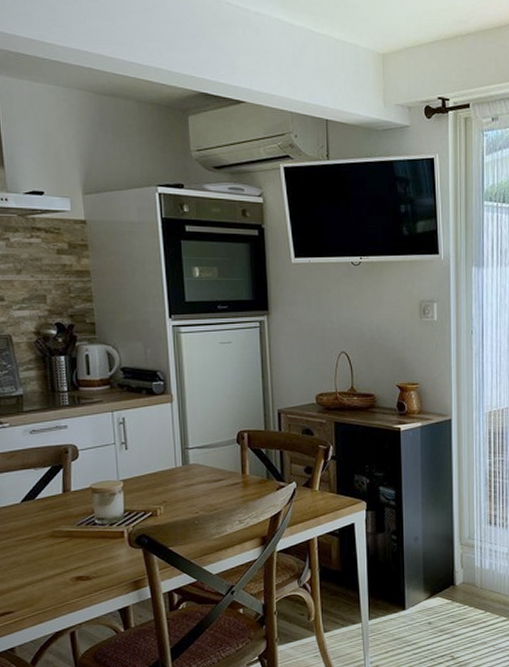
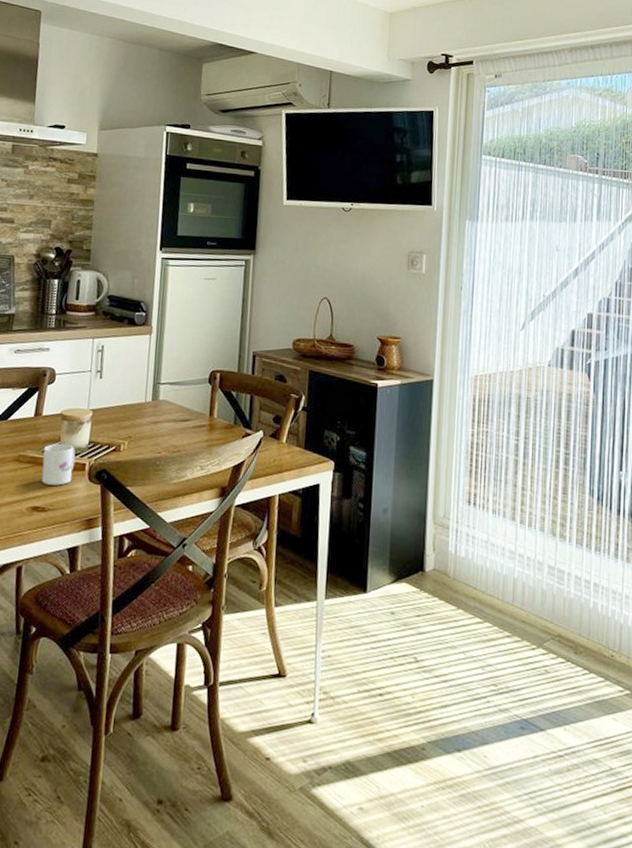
mug: none [79,515,113,555] -> present [41,443,76,486]

